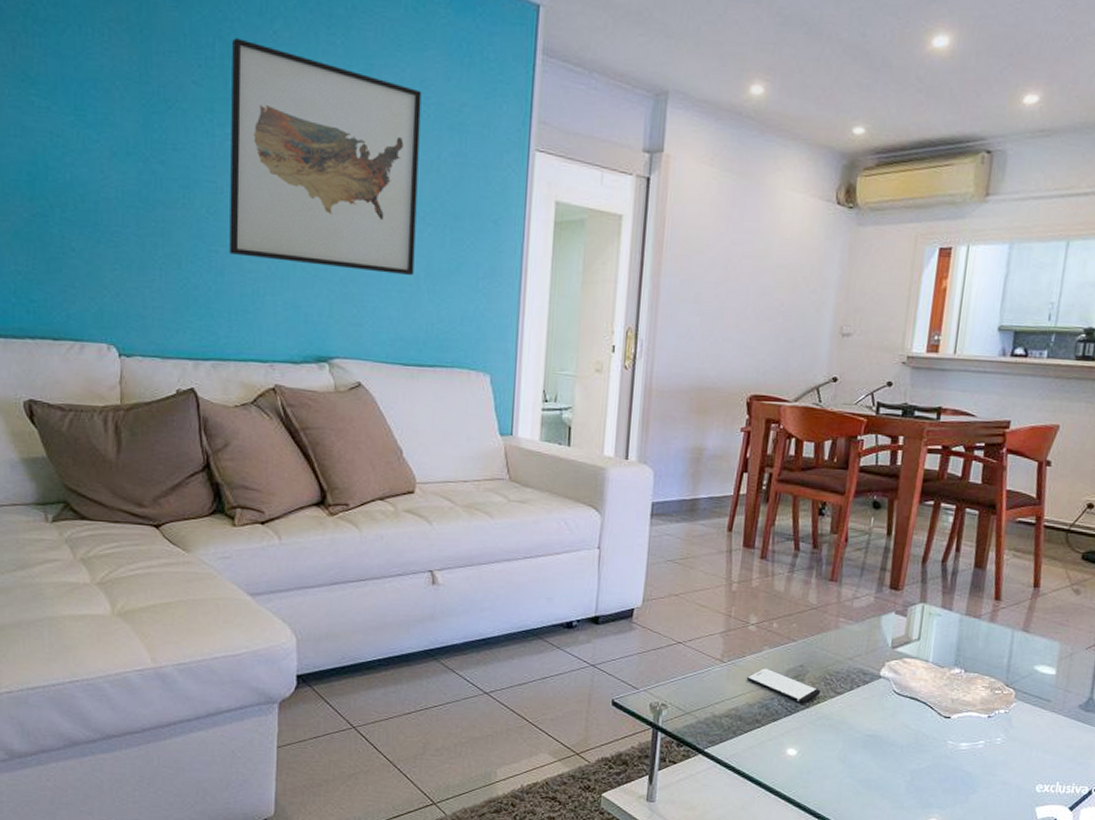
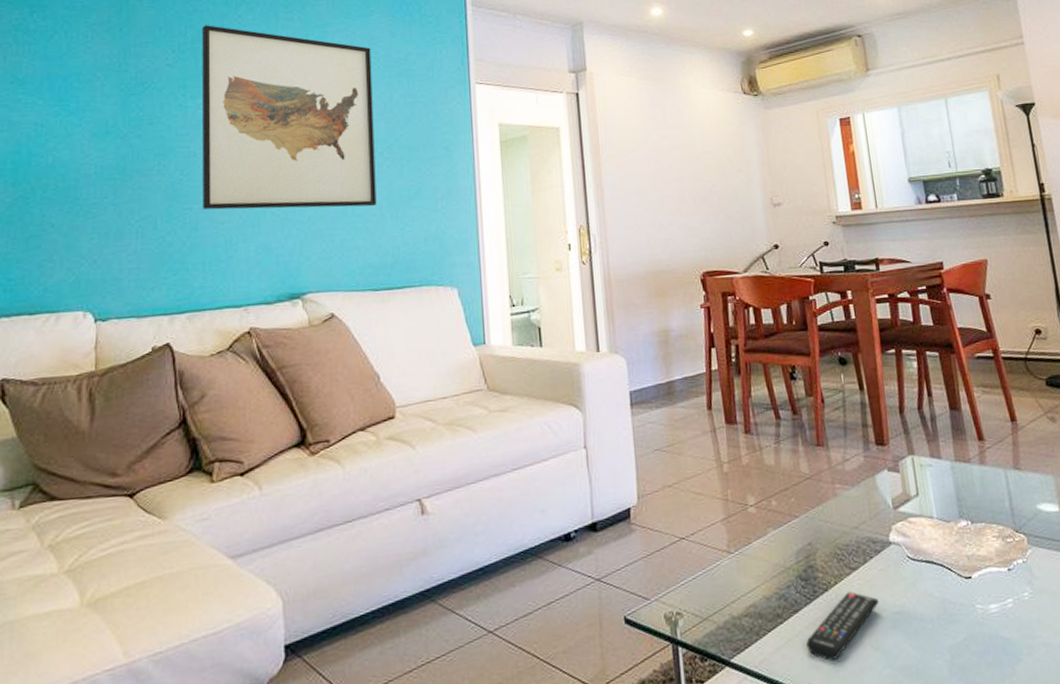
smartphone: present [747,668,821,704] -> none [758,552,836,588]
remote control: none [778,712,856,765] -> present [806,592,879,662]

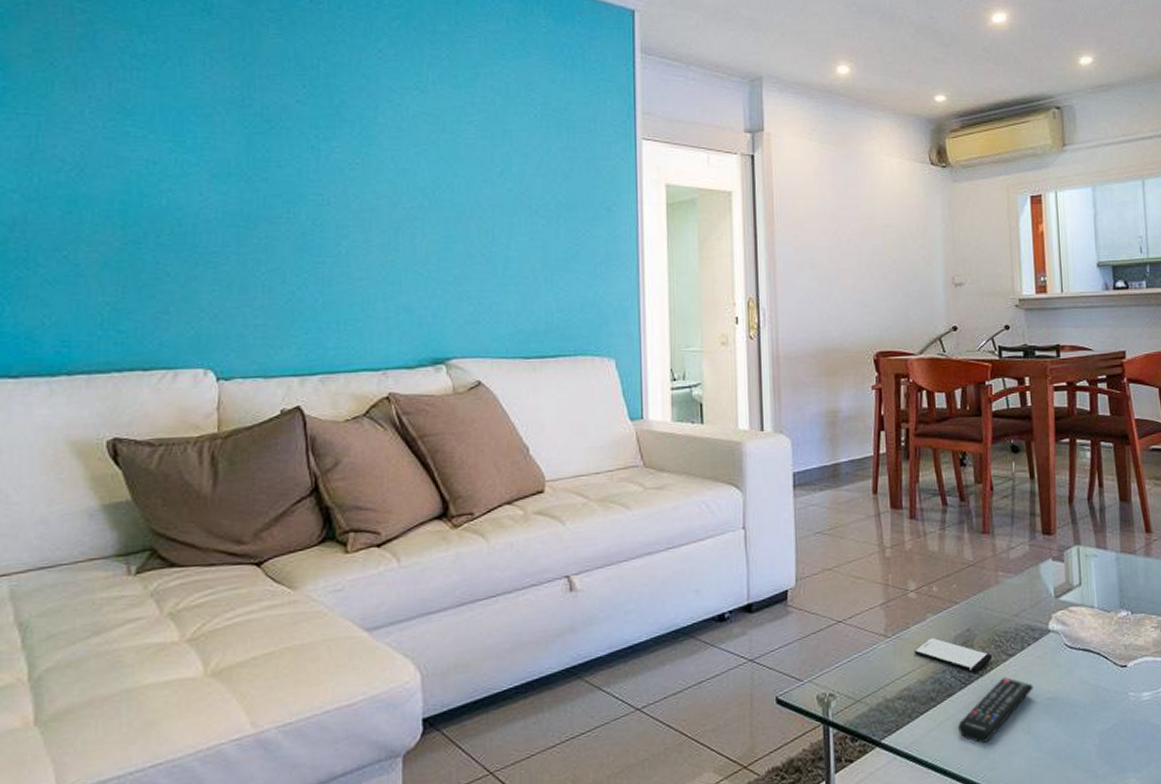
wall art: present [202,25,377,210] -> none [337,58,530,268]
smartphone: none [758,552,836,588] -> present [915,637,993,673]

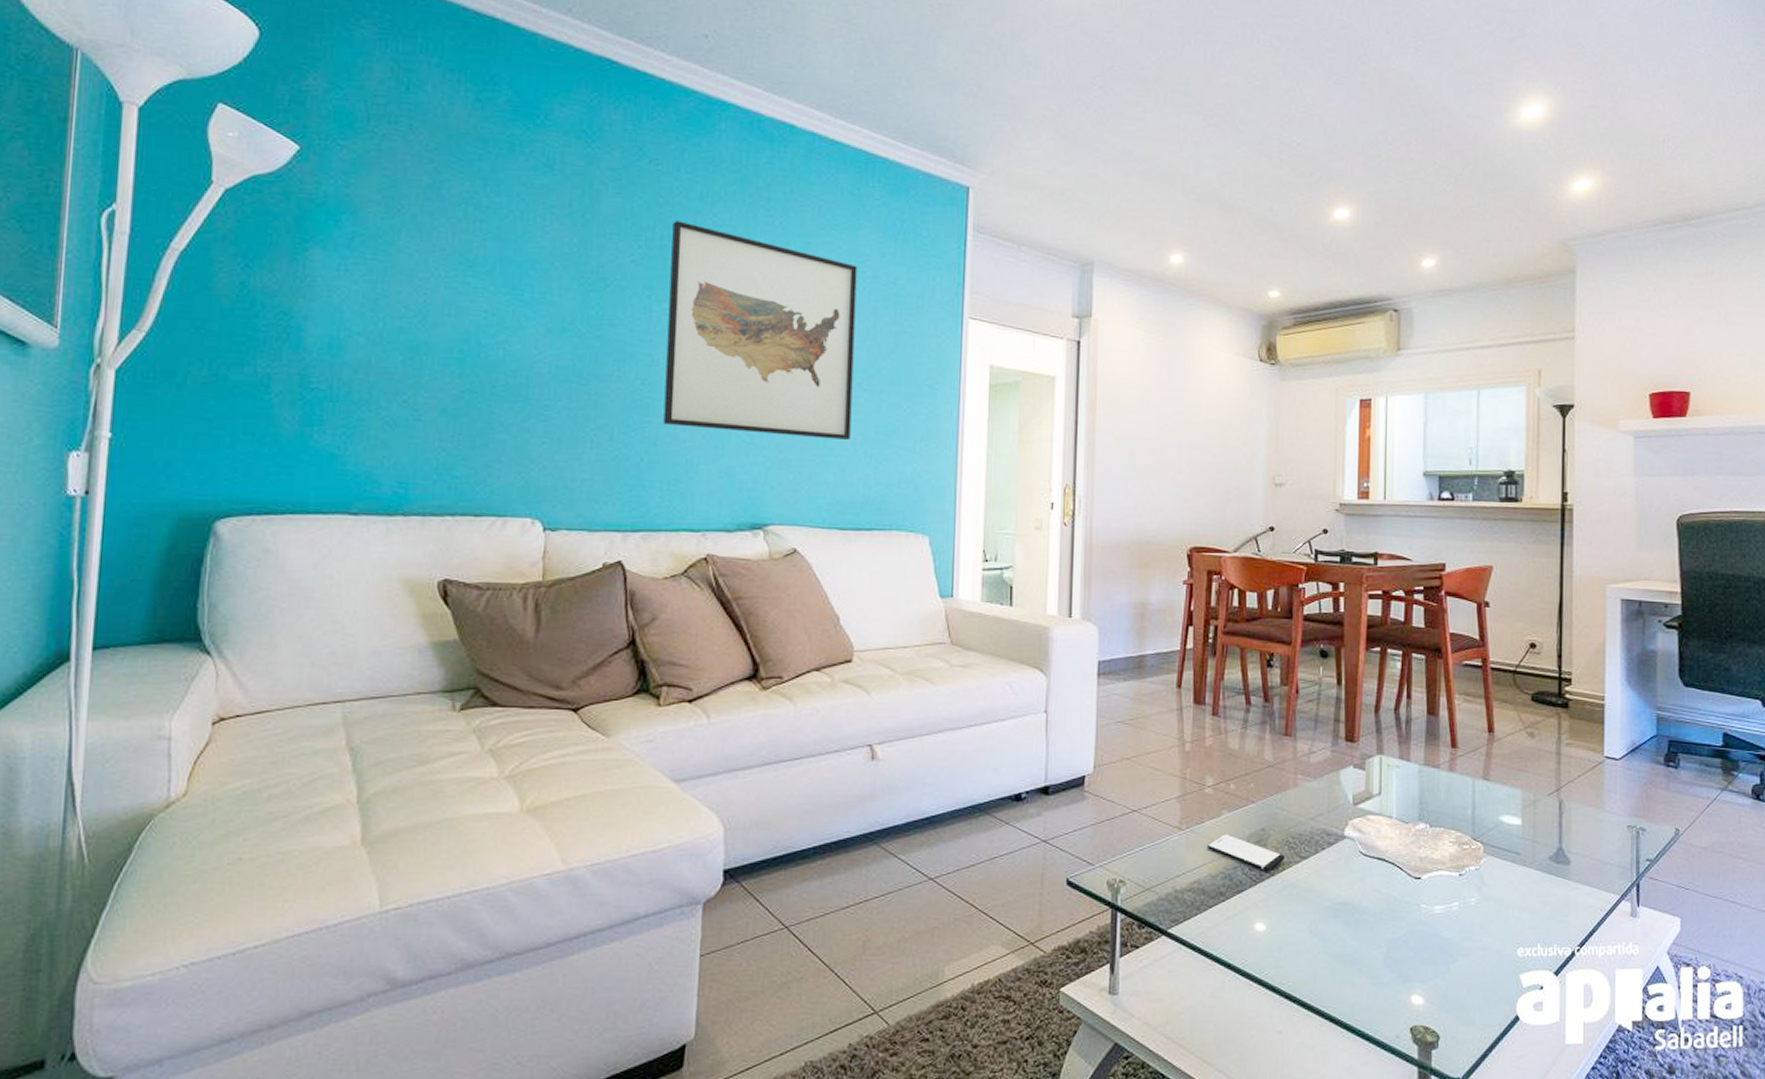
wall art: none [337,58,530,268] -> present [663,221,857,440]
remote control: present [958,677,1033,744] -> none [1246,879,1324,942]

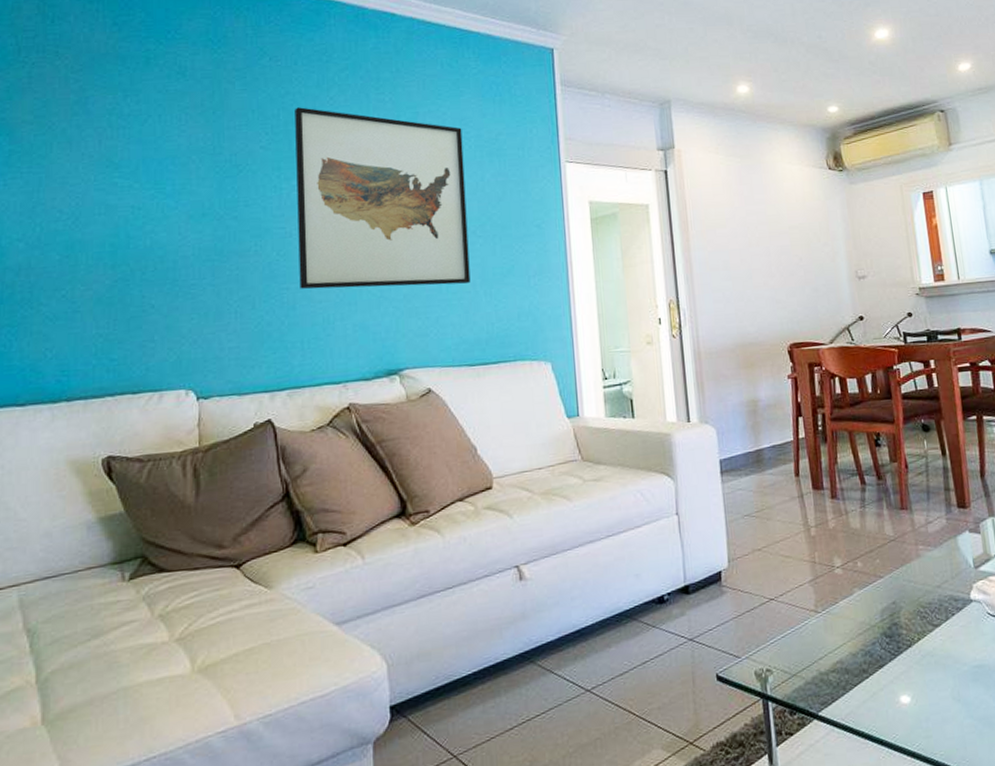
smartphone: present [1208,834,1286,872] -> none [844,611,919,644]

